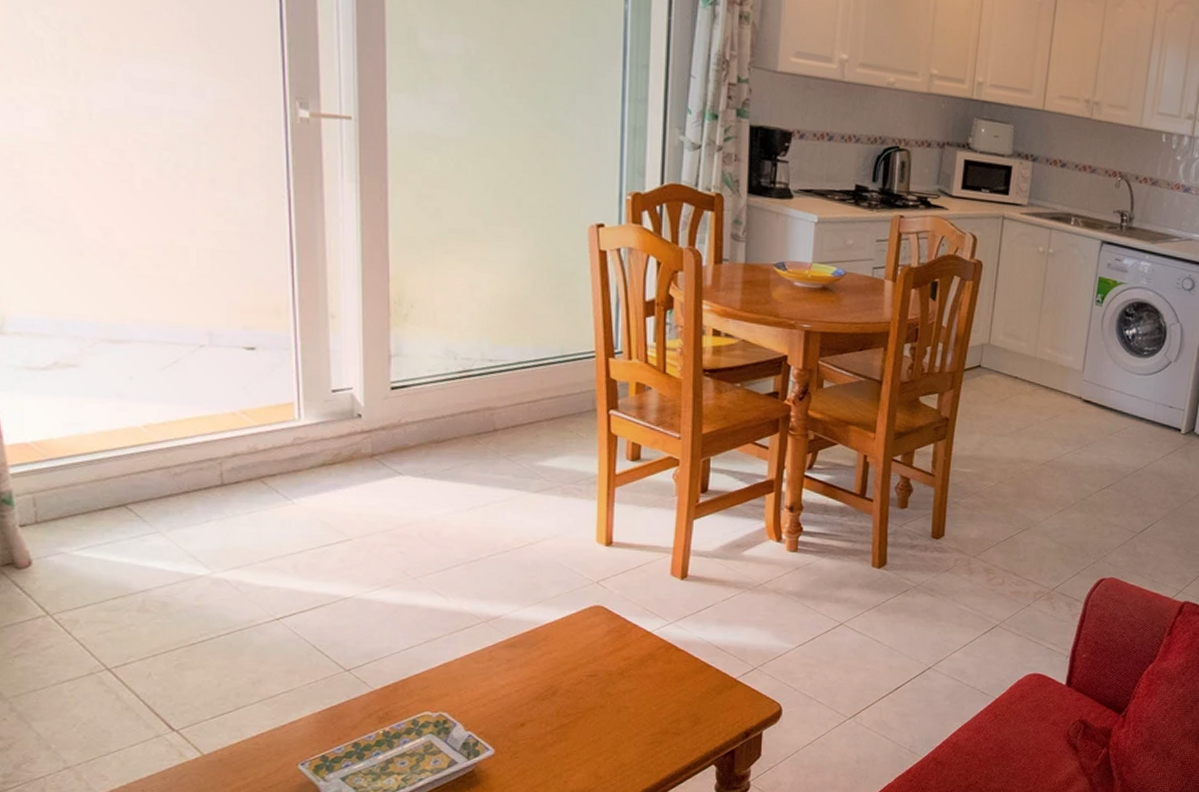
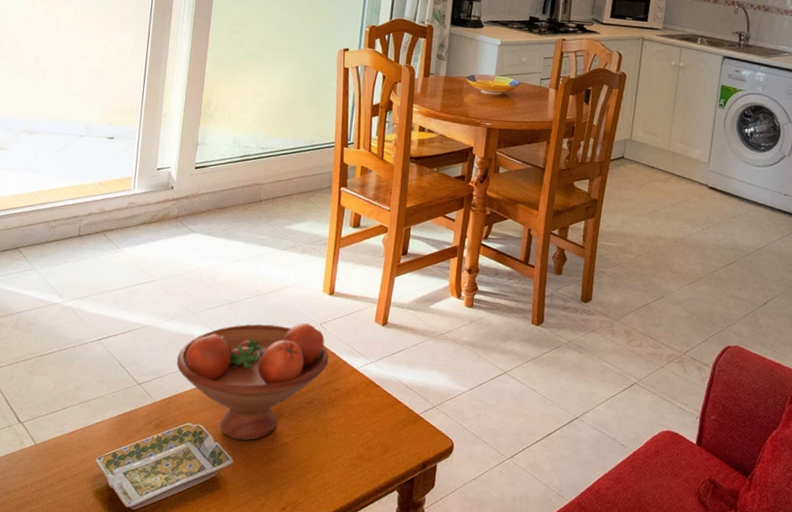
fruit bowl: none [398,581,613,727] -> present [176,322,329,441]

